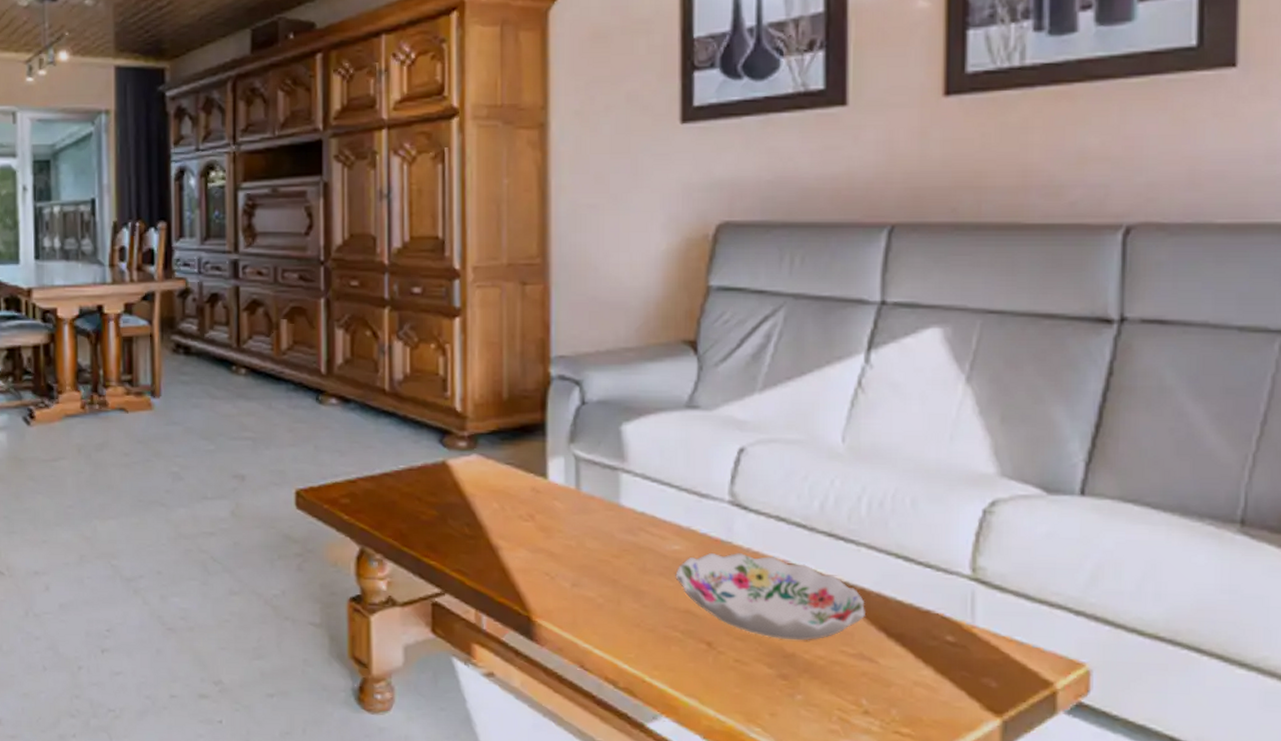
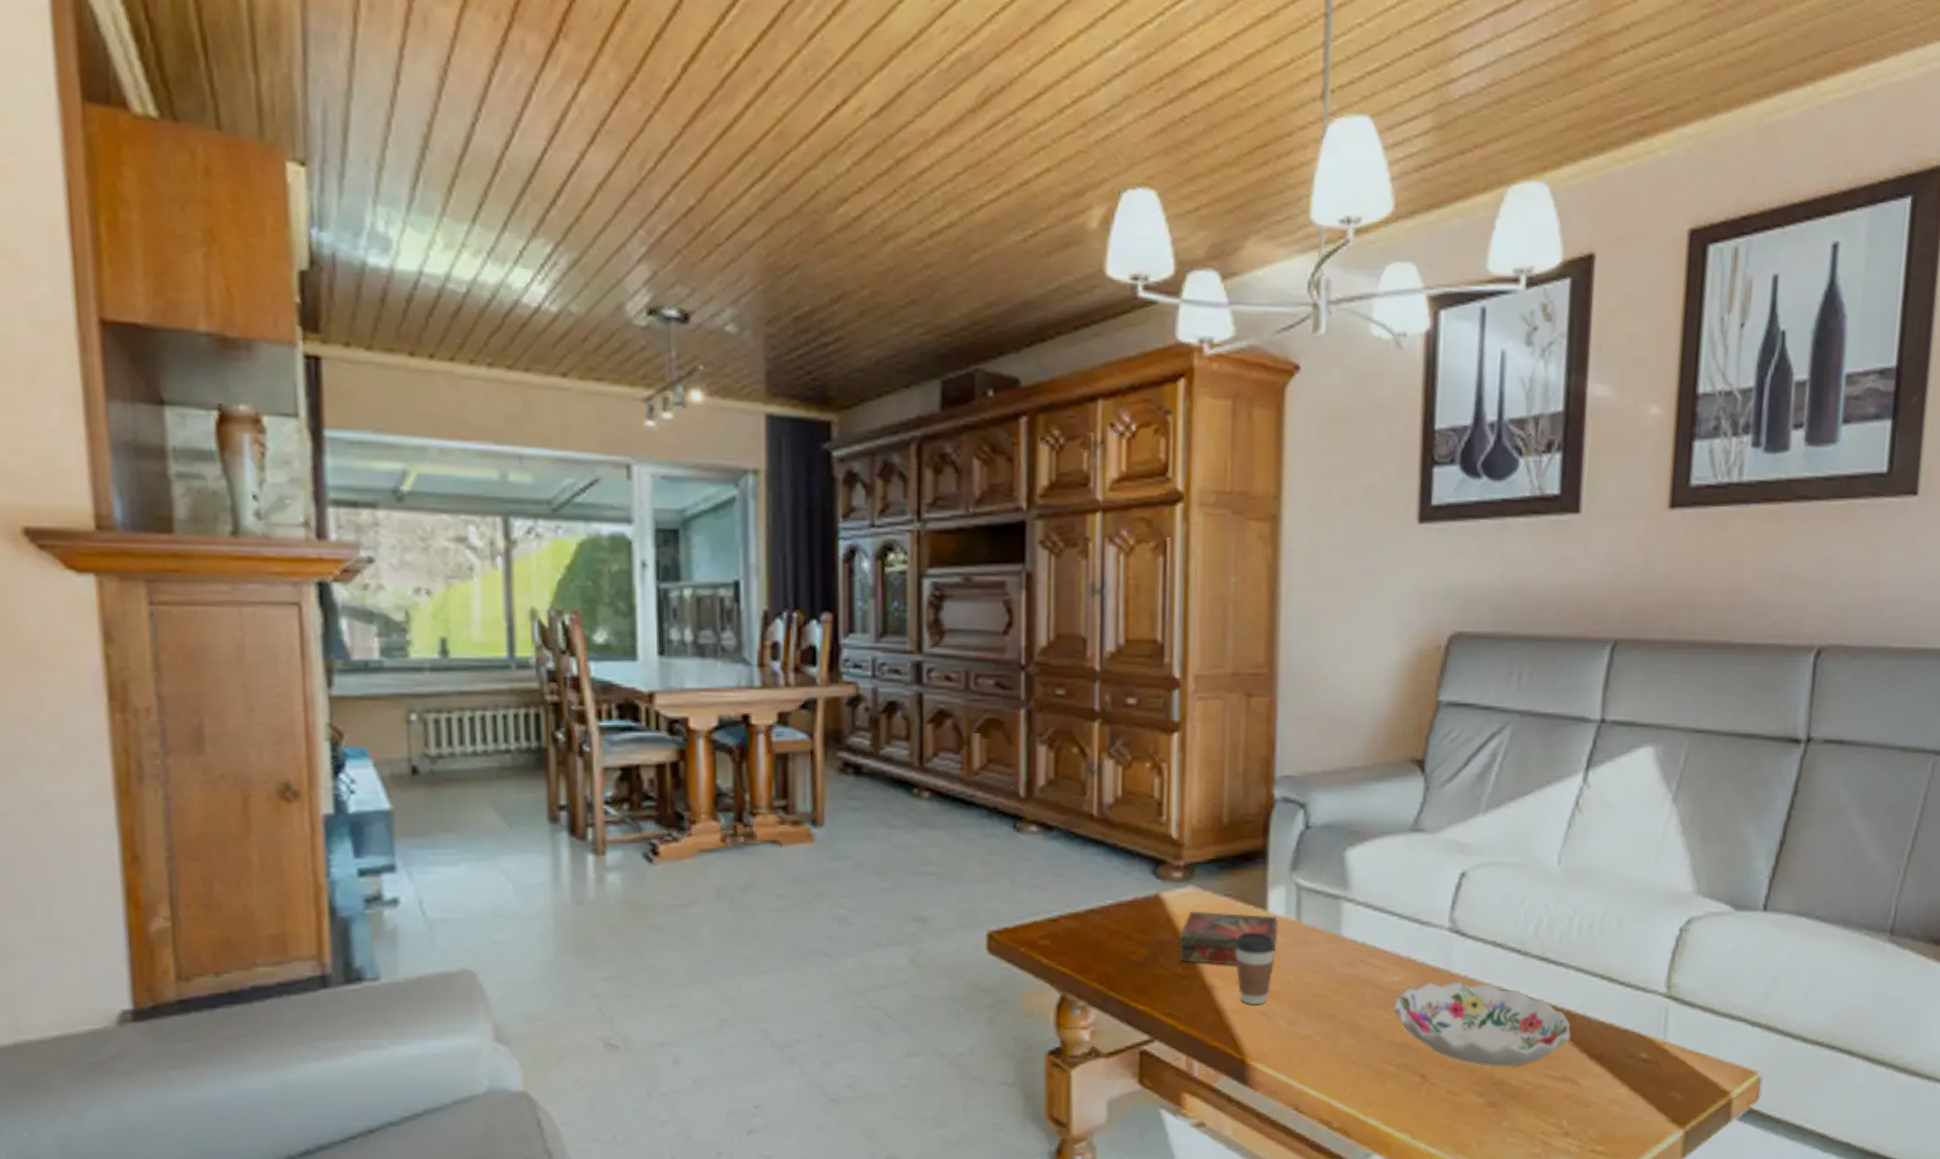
book: none [466,477,559,530] -> present [1179,911,1279,966]
coffee cup: none [518,498,557,567] -> present [1235,932,1276,1005]

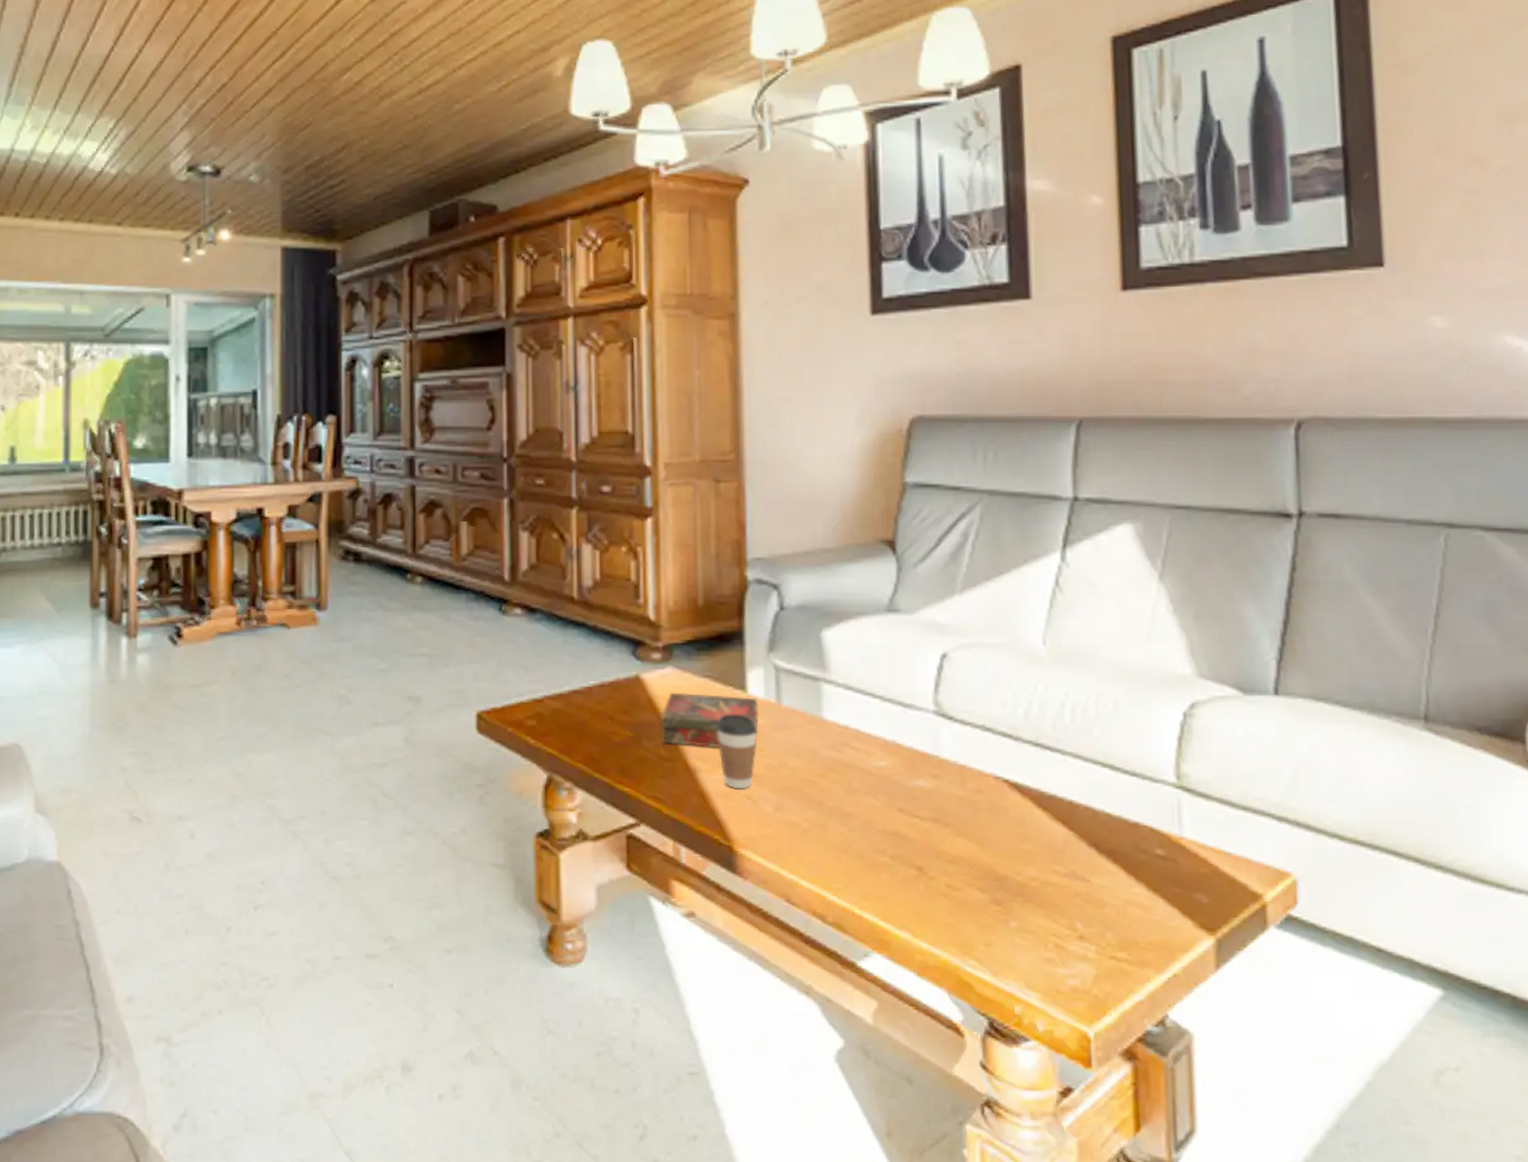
decorative bowl: present [1393,980,1571,1067] -> none [882,766,1075,861]

